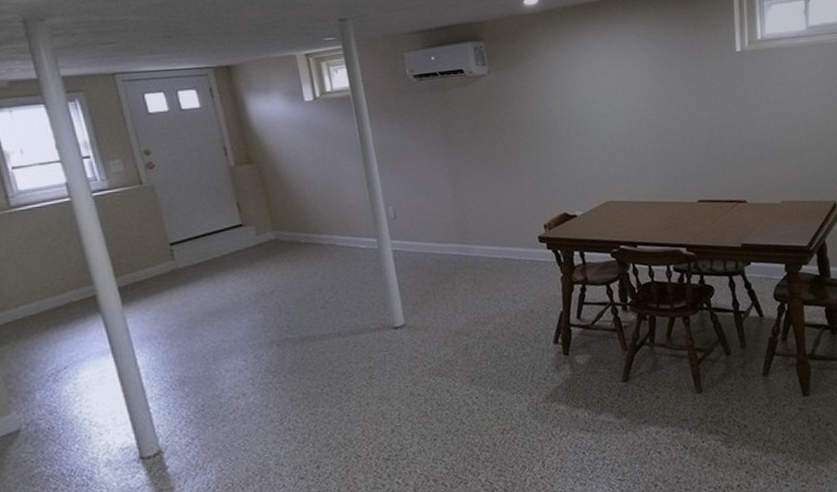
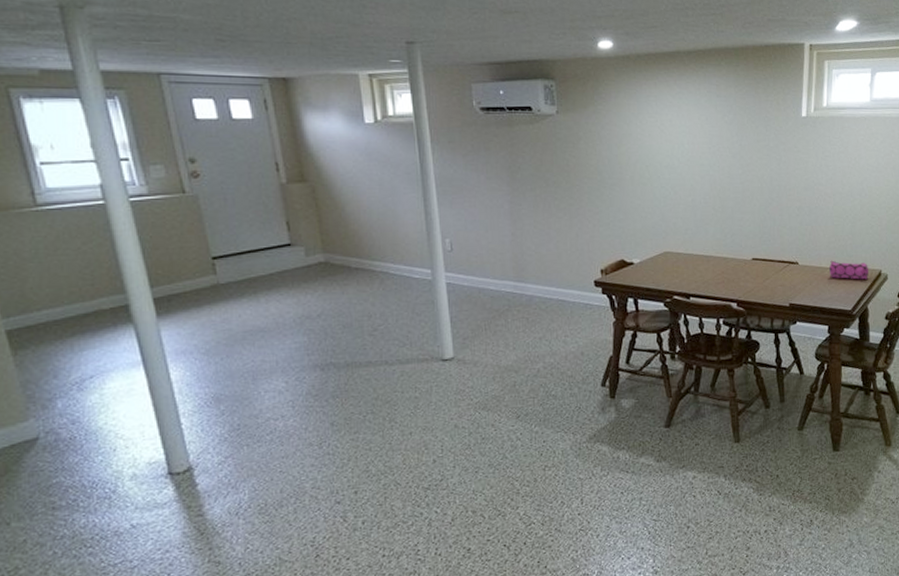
pencil case: none [780,195,823,214] -> present [829,260,869,280]

